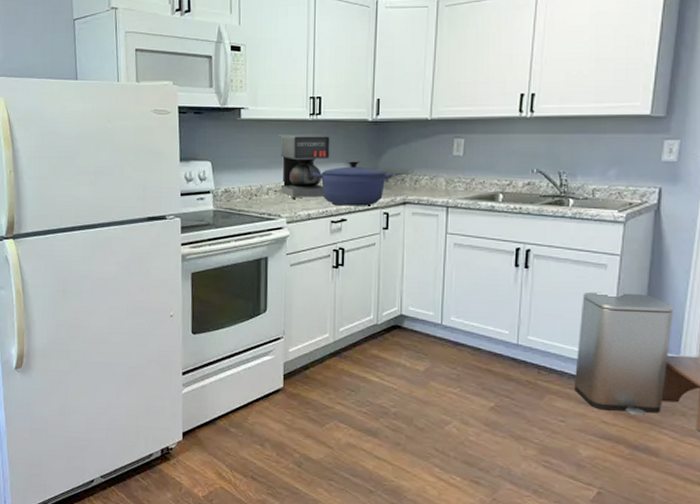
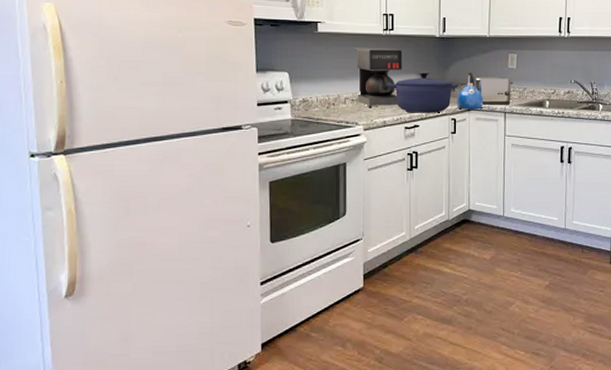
kettle: none [390,160,422,203] -> present [457,72,484,110]
toaster: none [408,165,459,198] -> present [472,77,514,105]

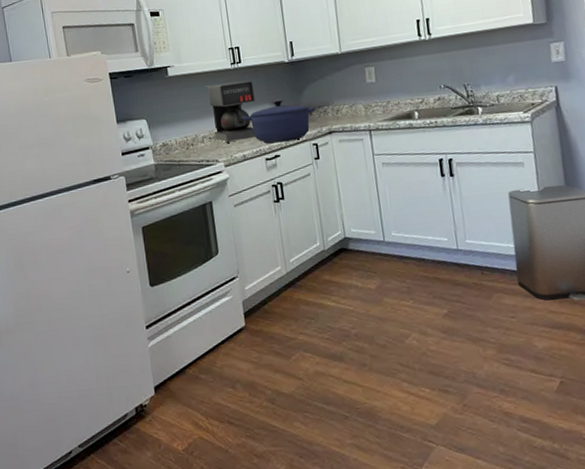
kettle: present [457,72,484,110] -> none [315,93,345,134]
toaster: present [472,77,514,105] -> none [329,92,375,125]

